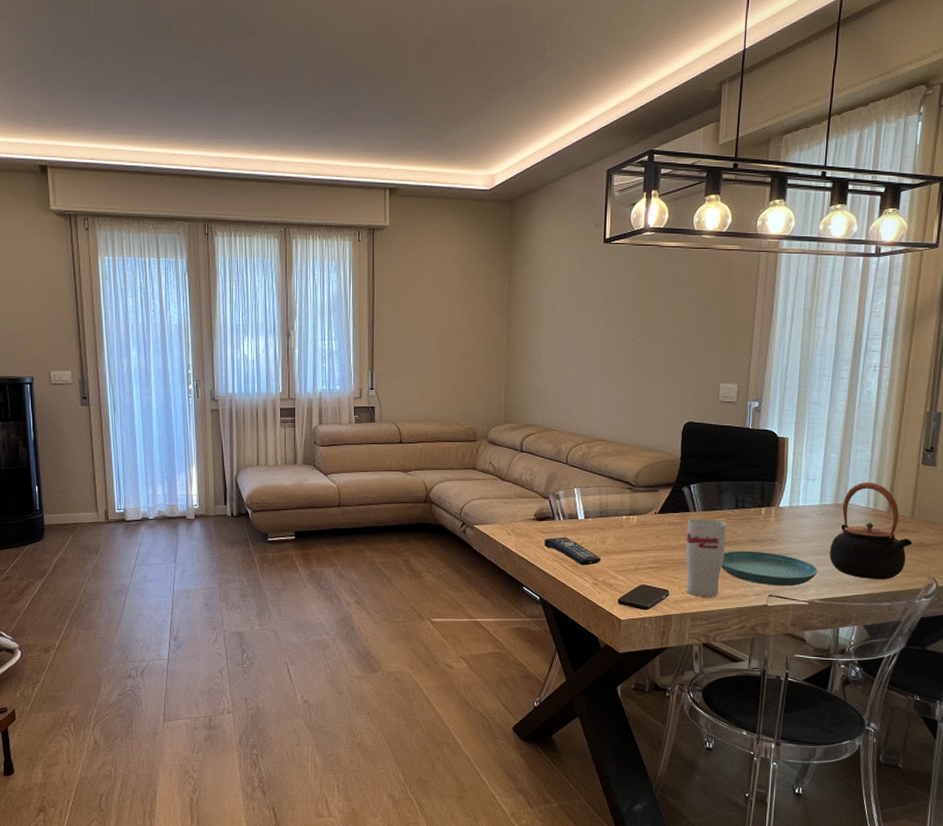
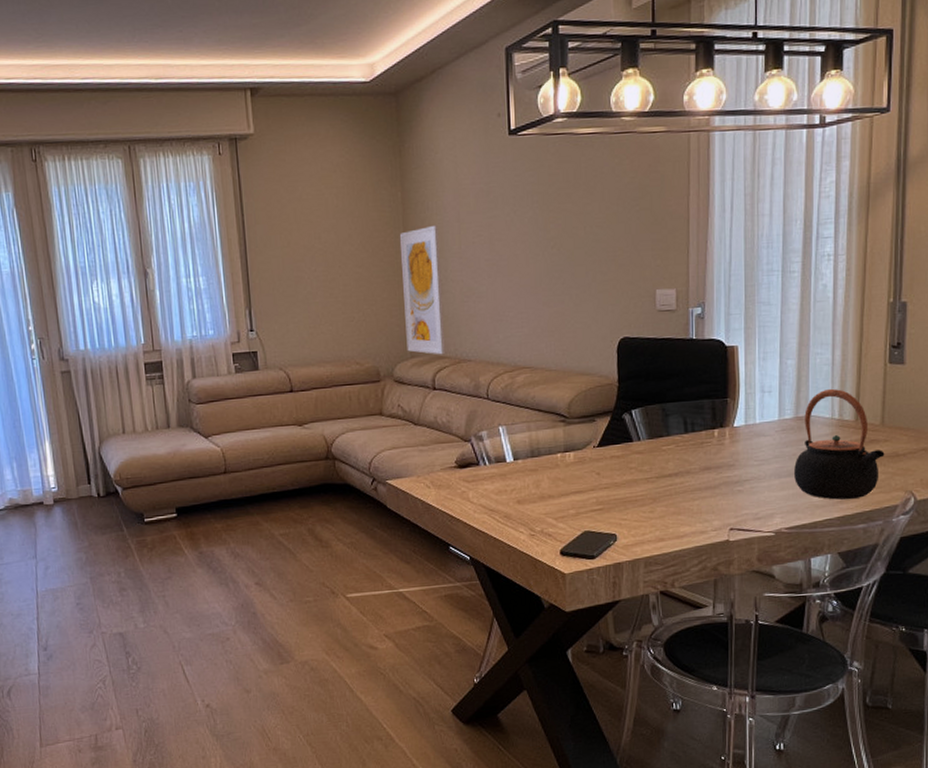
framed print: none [501,313,537,423] -> present [399,224,446,355]
remote control: present [543,536,602,566] -> none [469,483,537,516]
cup: present [686,518,727,597] -> none [631,447,677,539]
saucer: present [721,550,818,586] -> none [673,479,783,518]

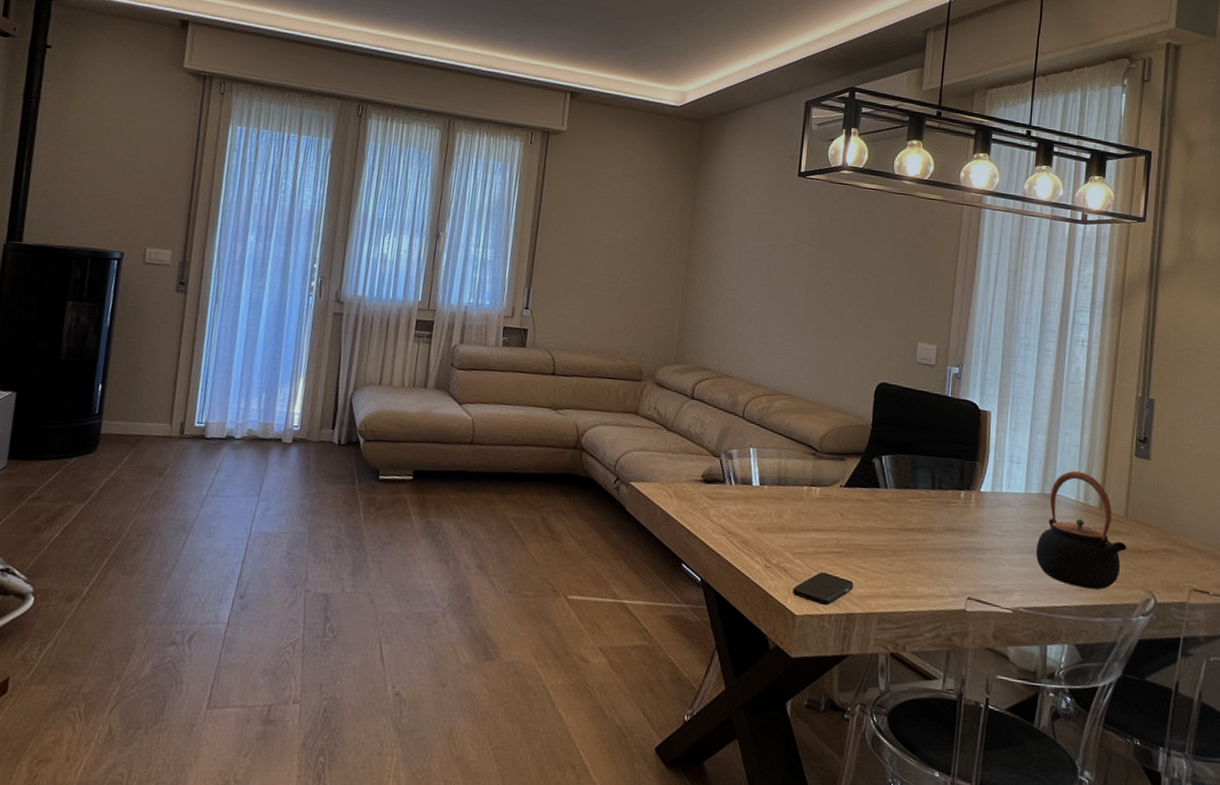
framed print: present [399,224,446,355] -> none [672,243,721,367]

